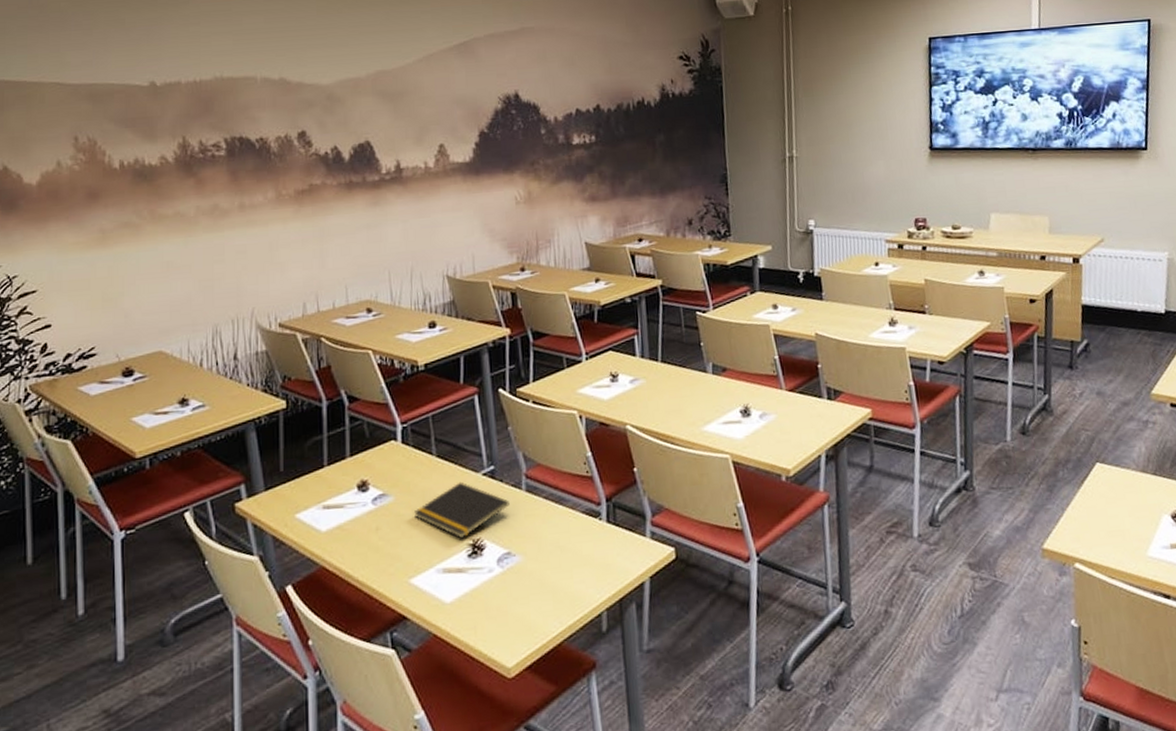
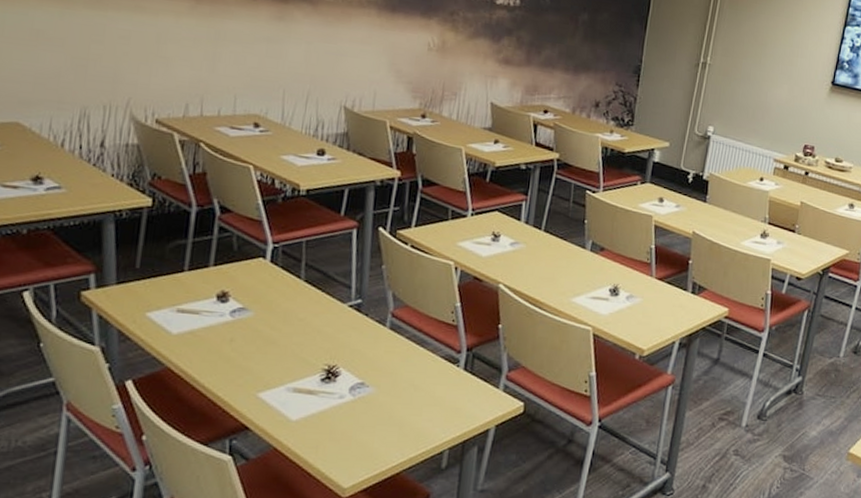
notepad: present [414,481,510,539] -> none [272,309,372,363]

